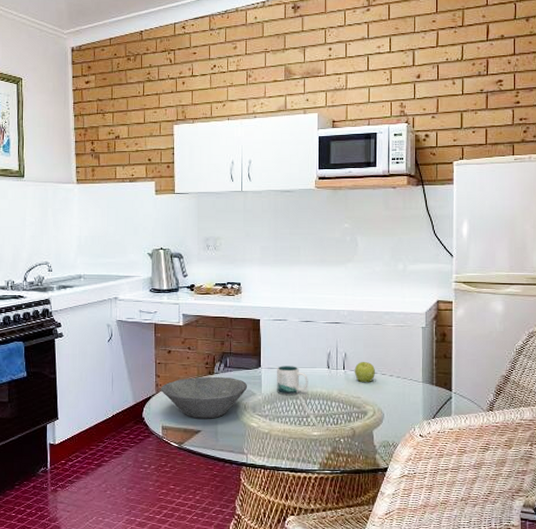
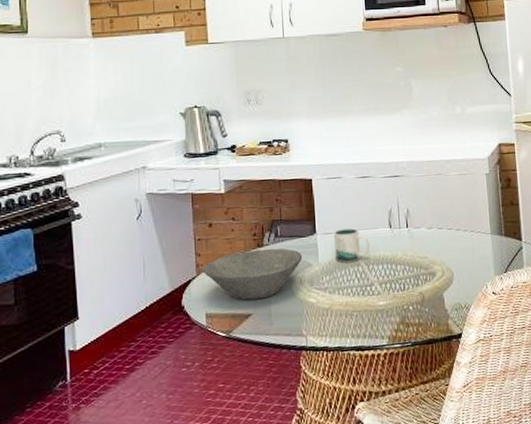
apple: present [354,361,375,383] -> none [418,216,441,241]

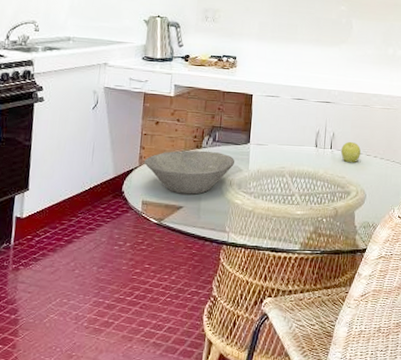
mug: present [334,228,370,264] -> none [264,142,296,173]
apple: none [418,216,441,241] -> present [340,141,361,163]

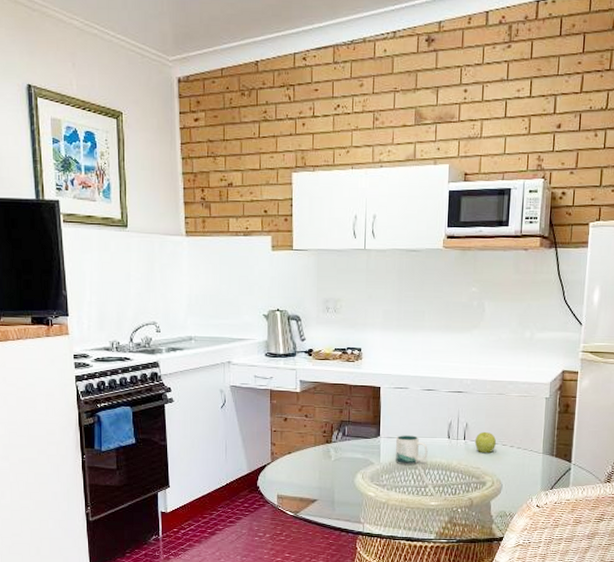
bowl: present [144,150,235,195] -> none [276,445,366,488]
mug: none [264,142,296,173] -> present [396,435,428,466]

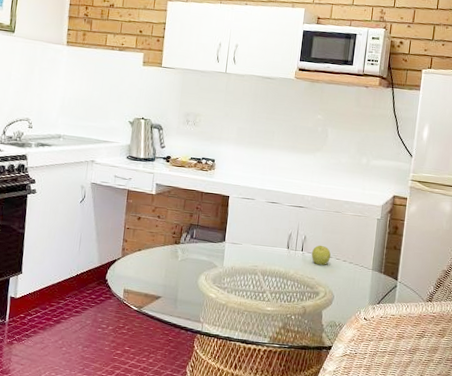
mug: present [396,435,428,466] -> none [237,242,268,271]

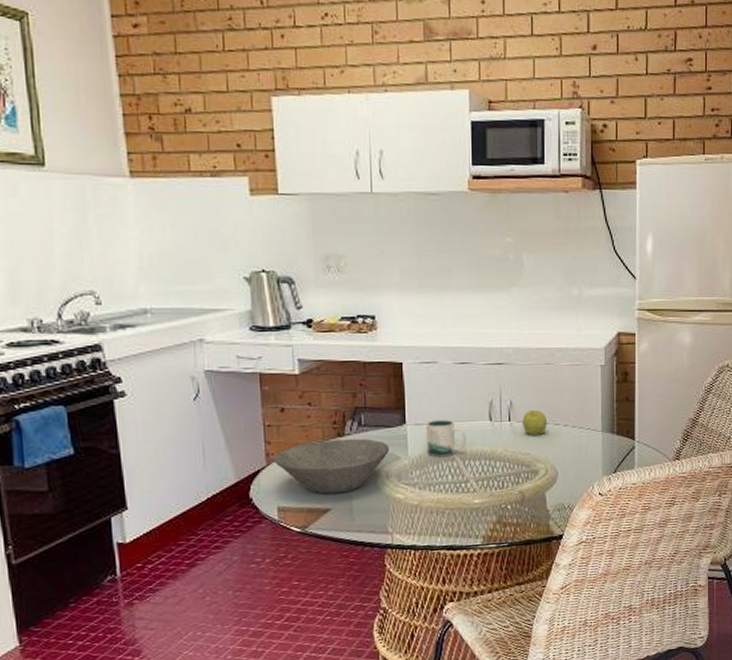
bowl: none [127,245,211,287] -> present [273,438,390,494]
mug: none [237,242,268,271] -> present [427,420,467,458]

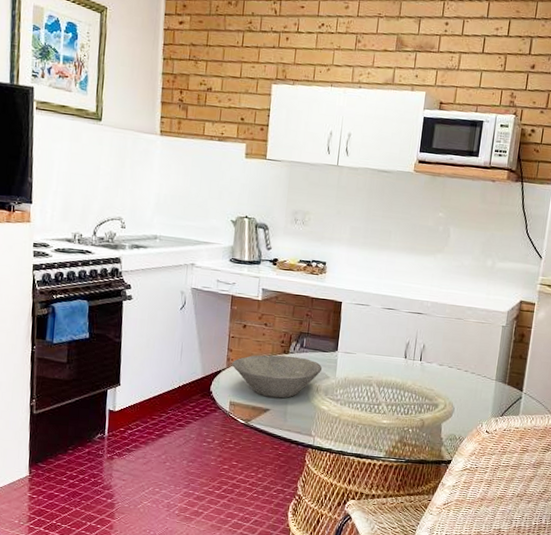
mug: present [427,420,467,458] -> none [351,351,384,382]
apple: present [521,409,547,436] -> none [430,354,451,376]

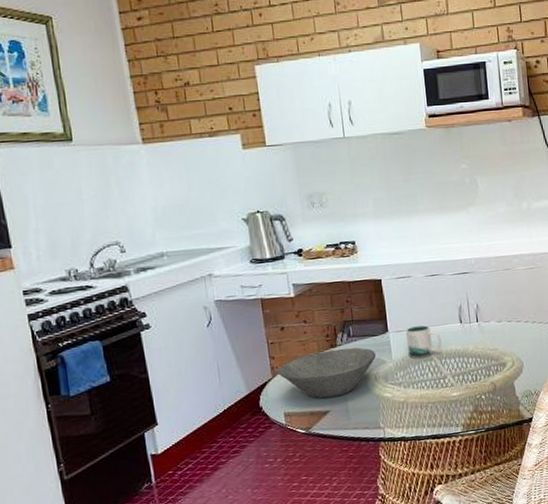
mug: none [351,351,384,382] -> present [406,325,442,359]

